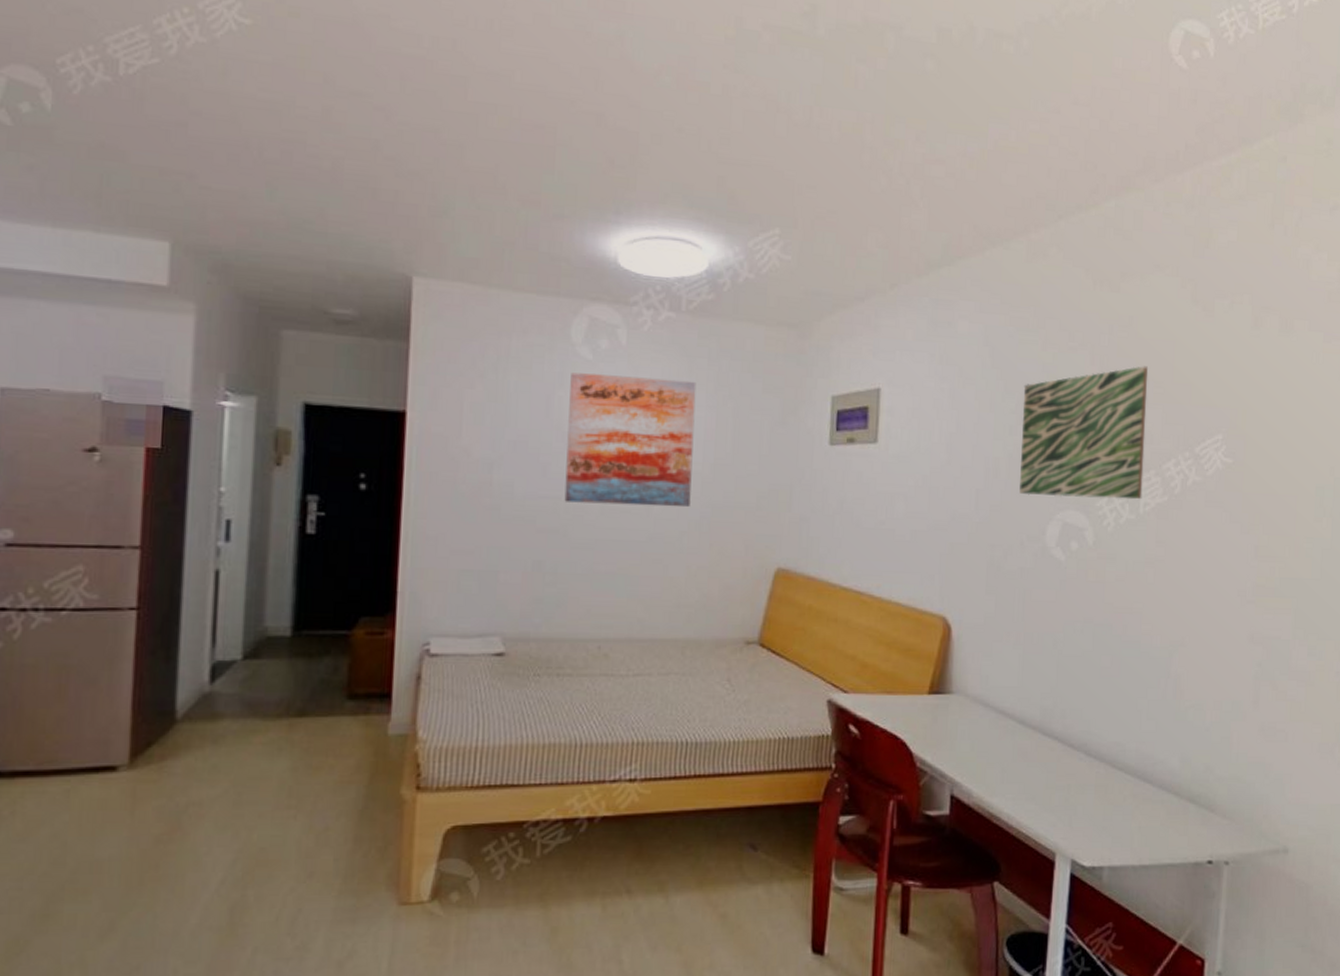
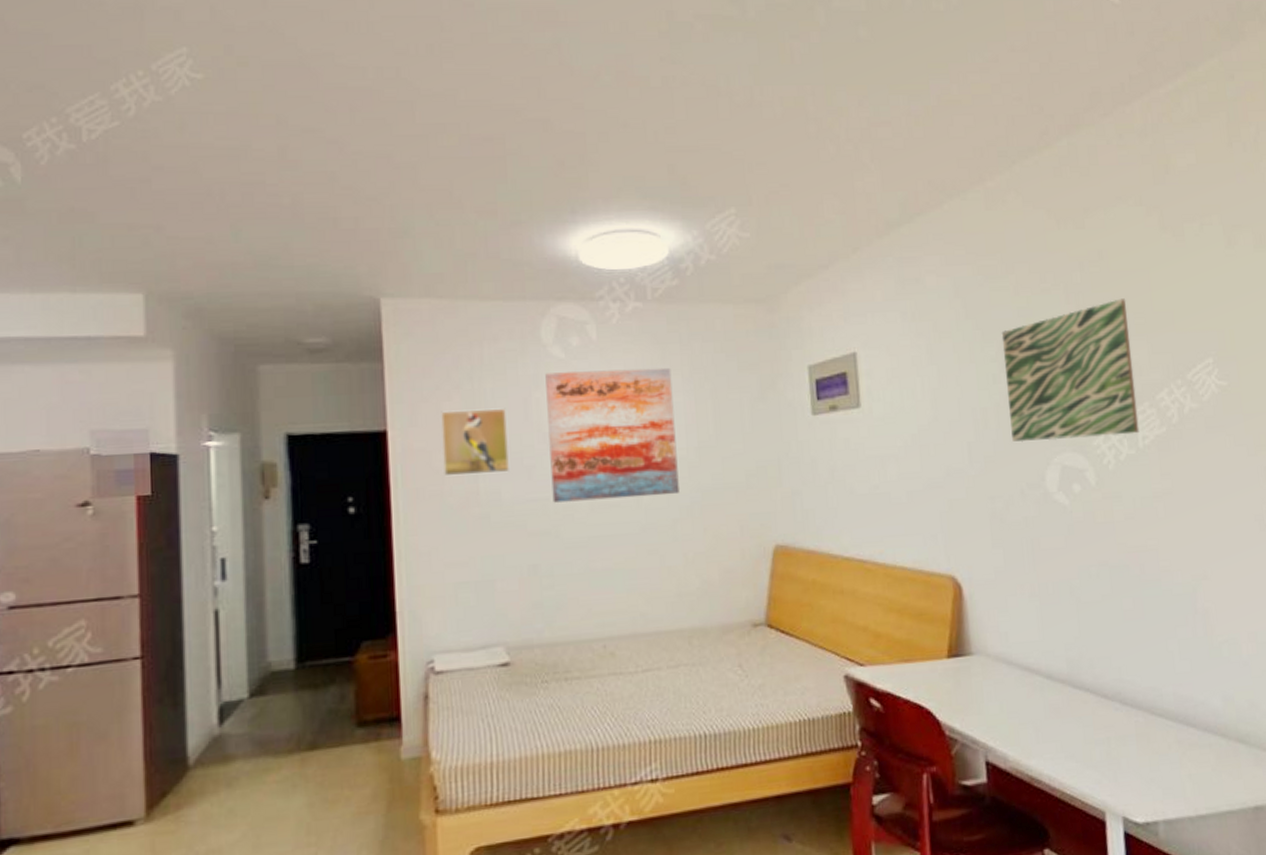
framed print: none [458,398,528,467] -> present [441,408,509,477]

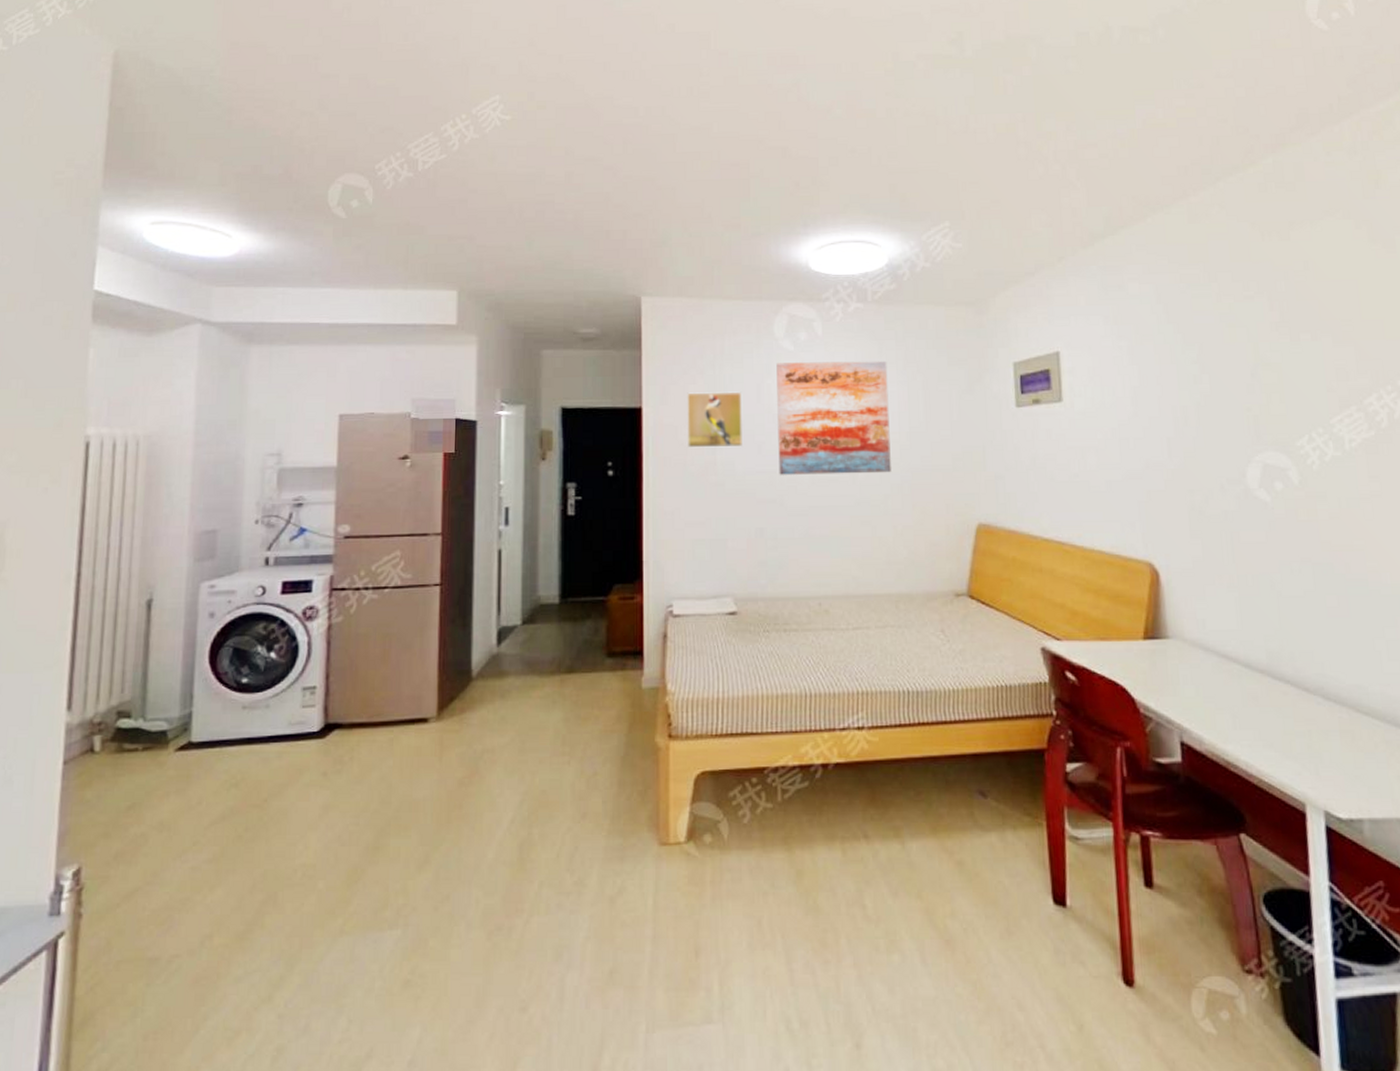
wall art: present [1001,298,1140,442] -> none [1203,306,1346,440]

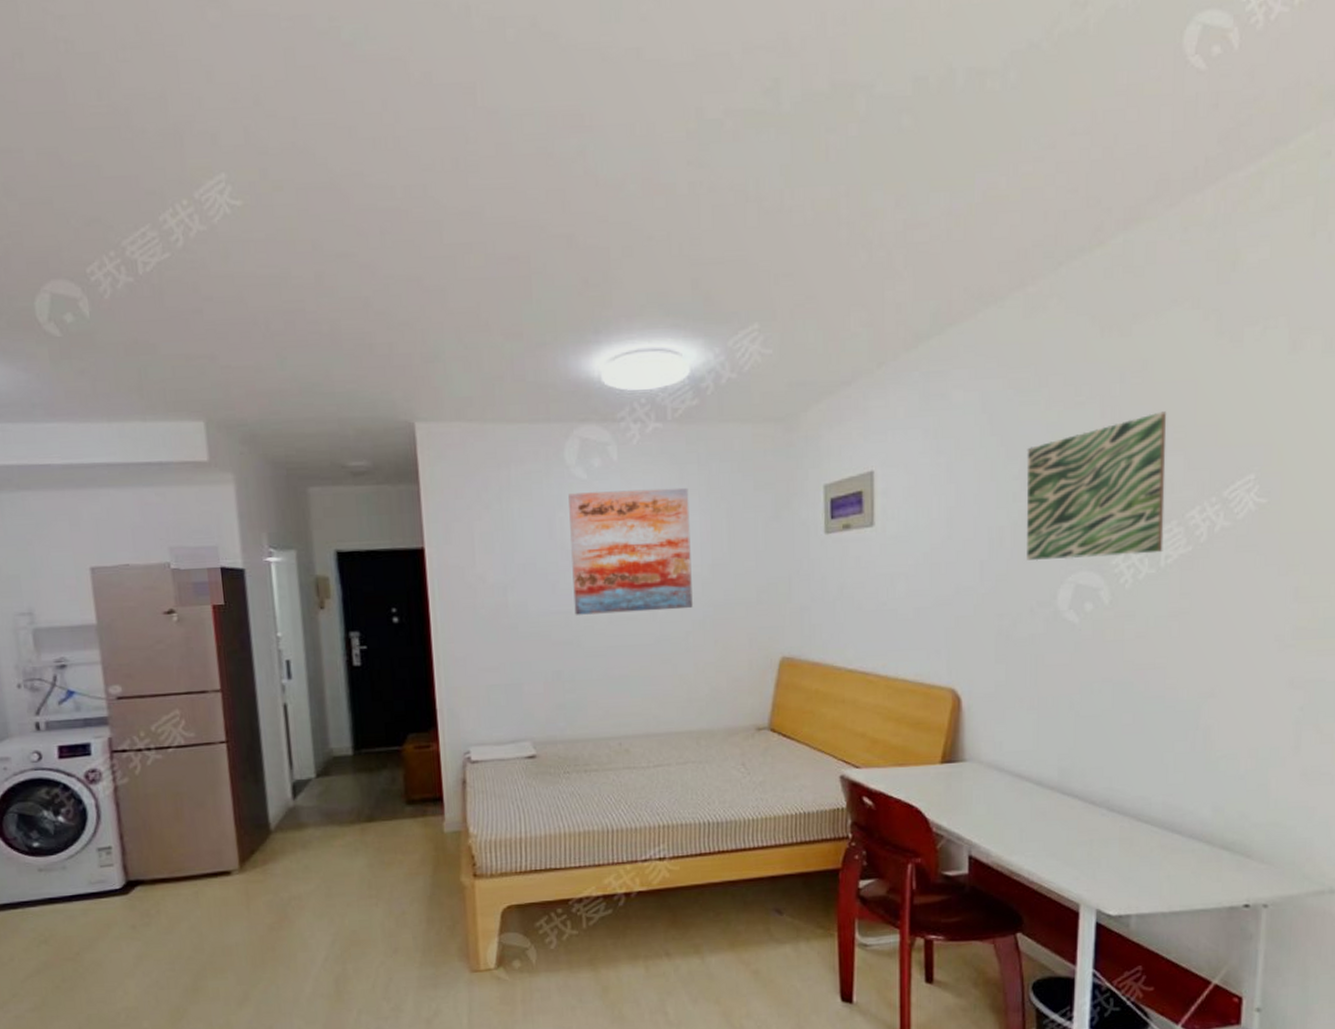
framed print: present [686,391,742,448] -> none [472,527,535,590]
wall art: none [1203,306,1346,440] -> present [1026,411,1167,561]

